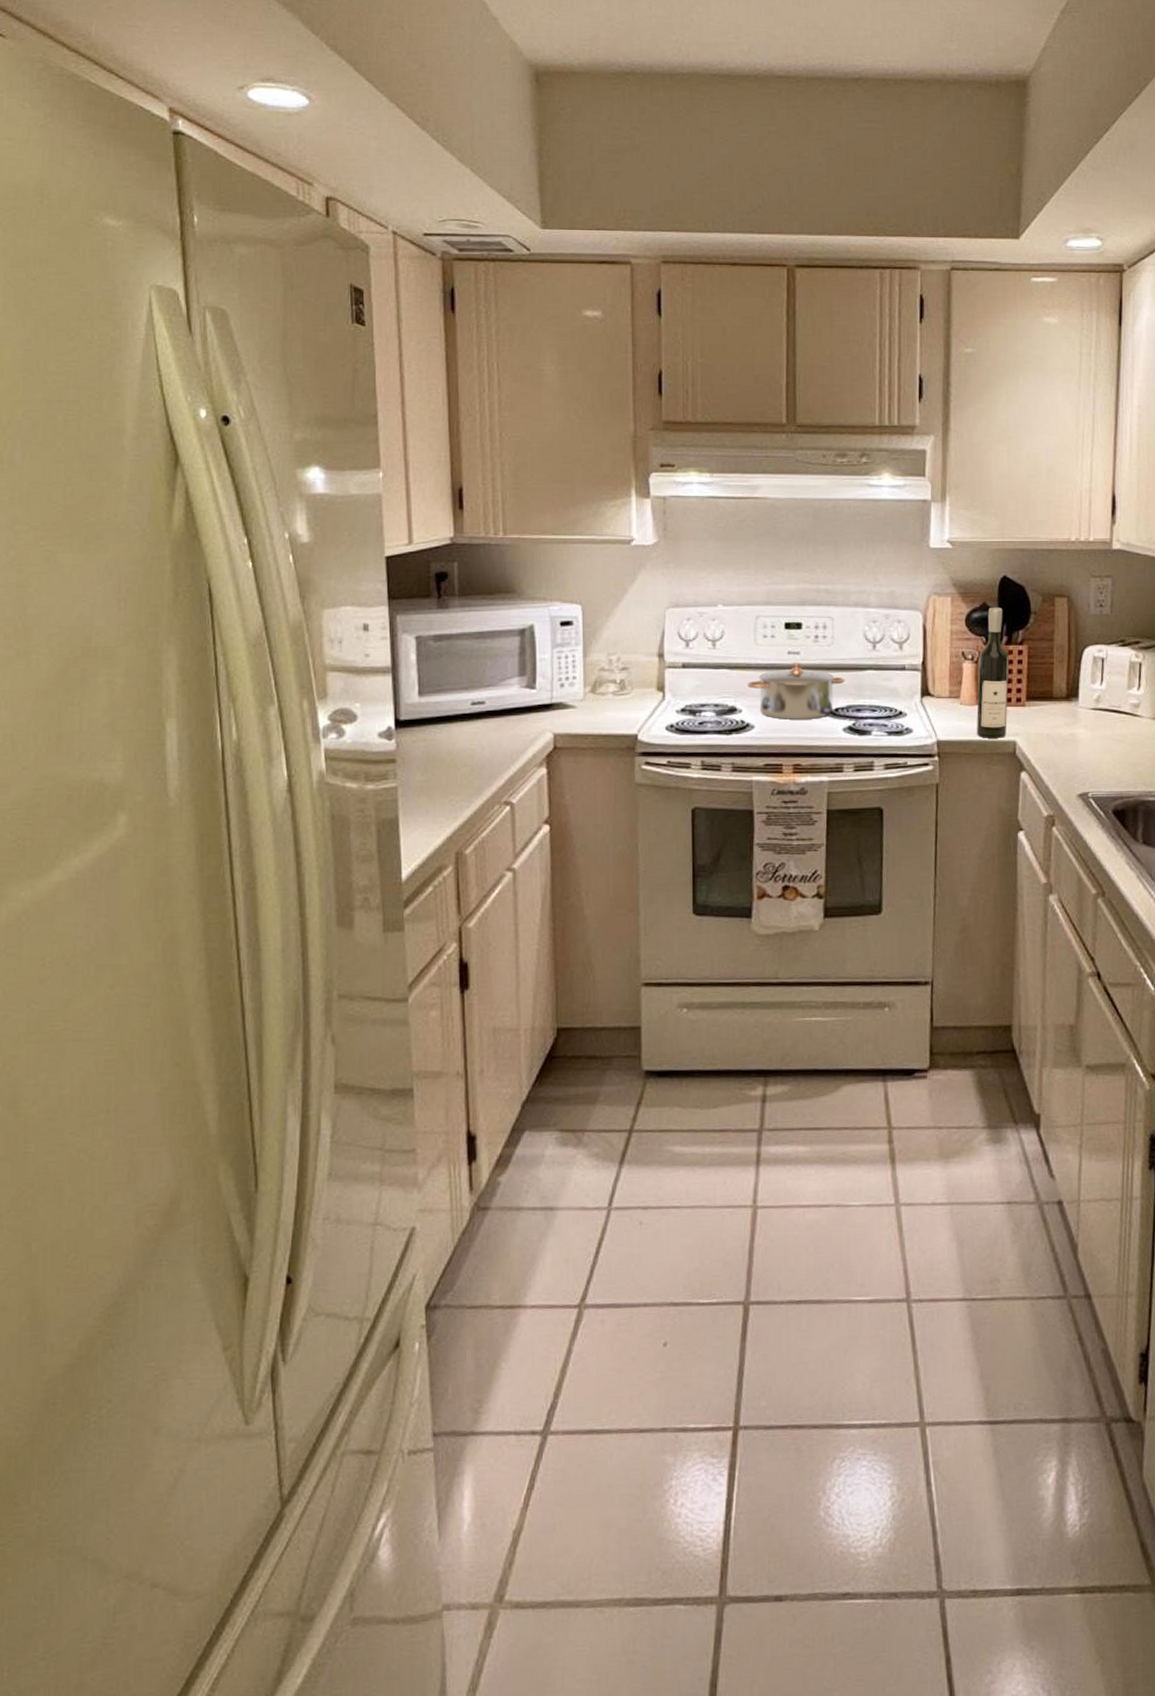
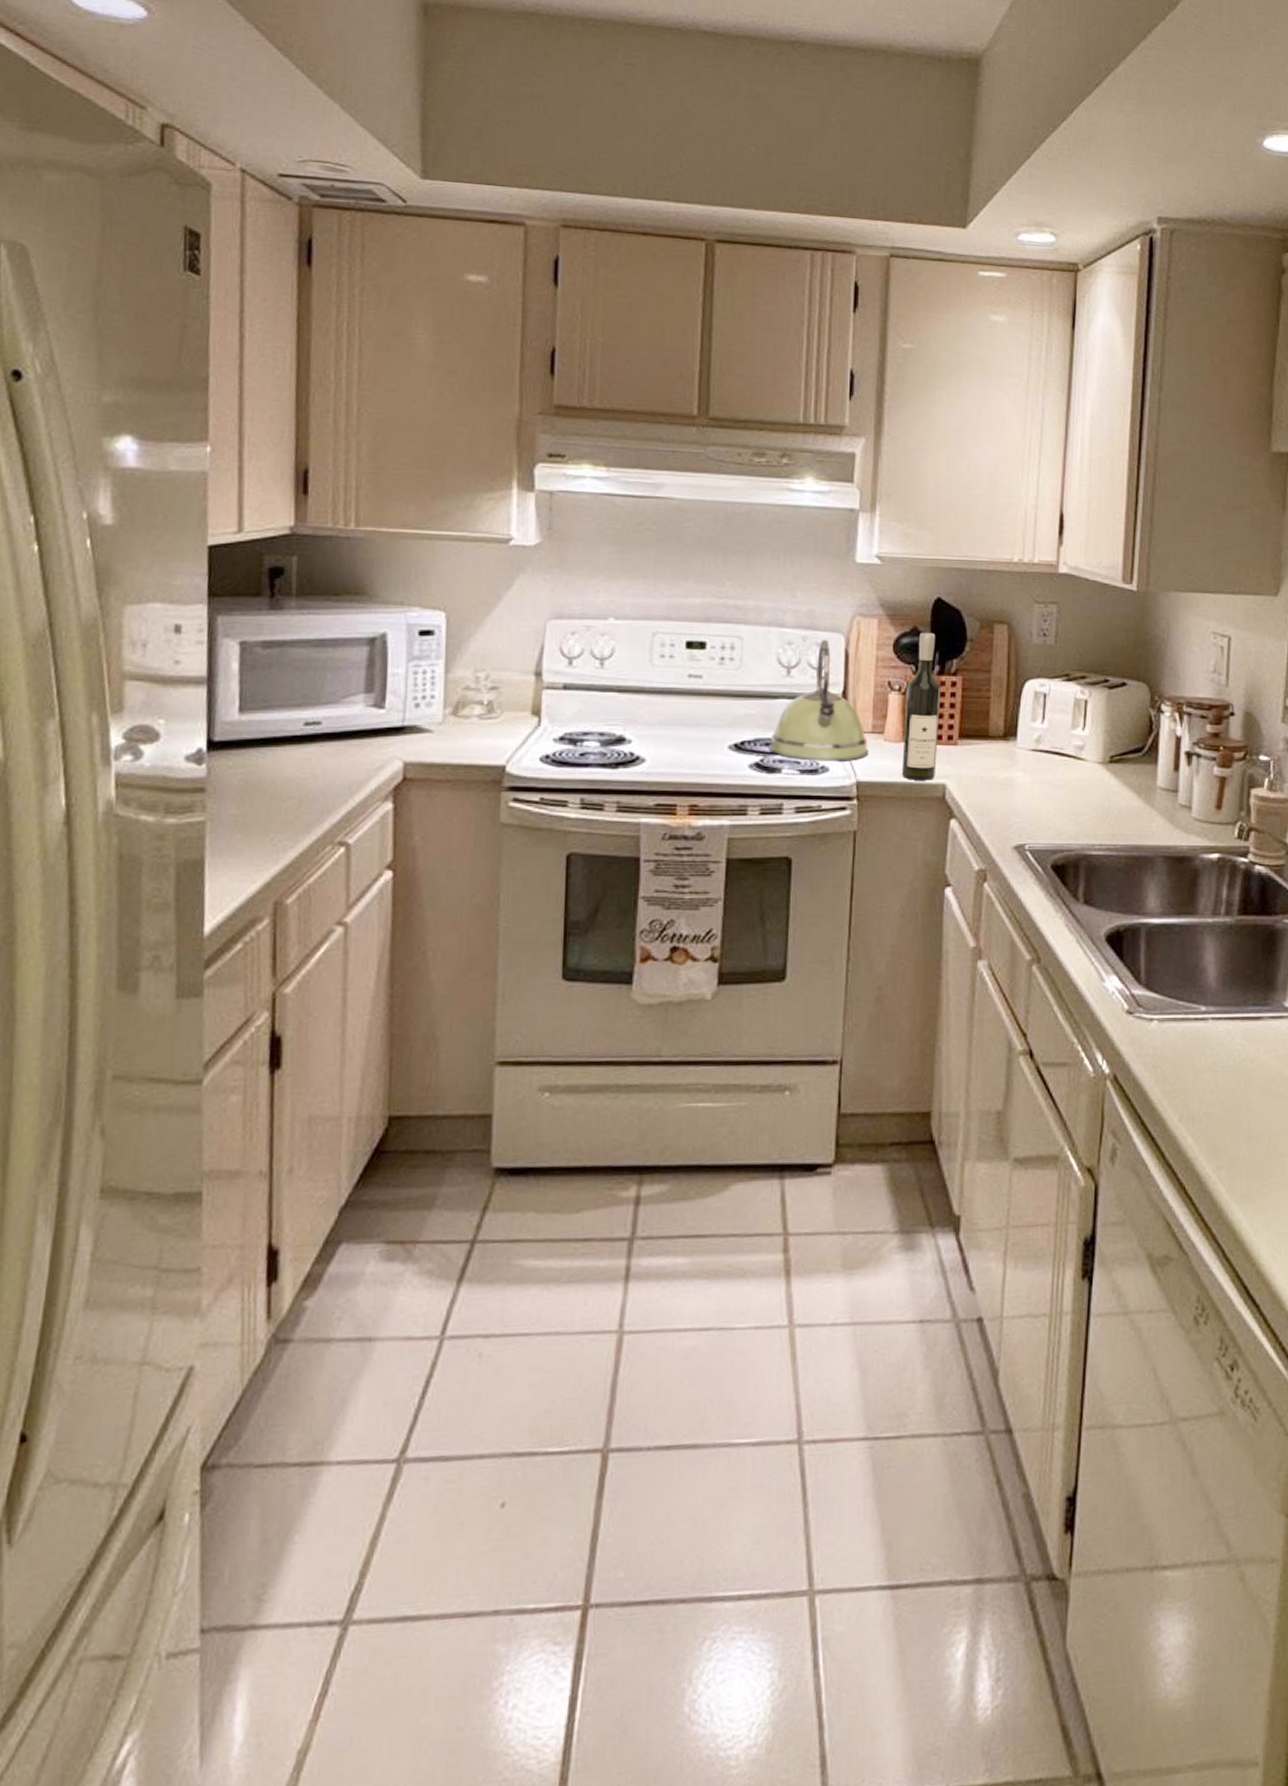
cooking pot: present [746,662,845,720] -> none [638,687,754,753]
kettle: none [859,616,947,724] -> present [769,639,869,761]

